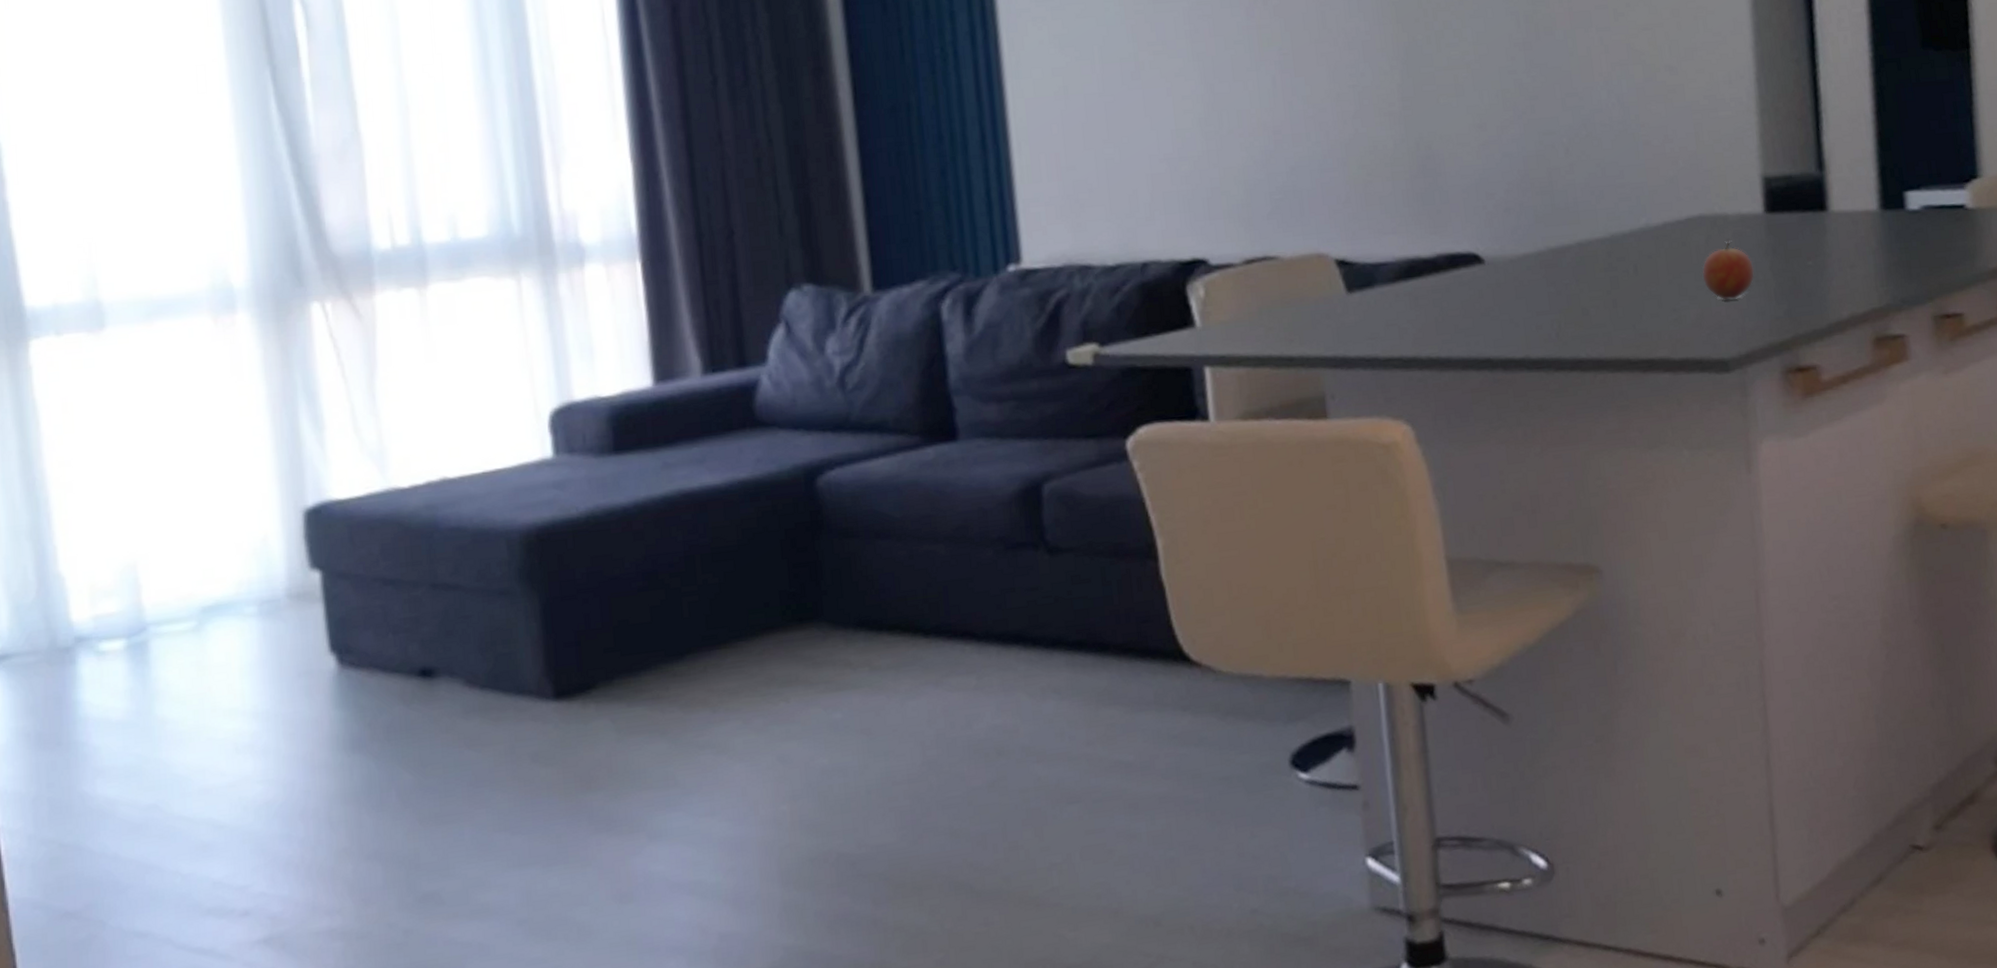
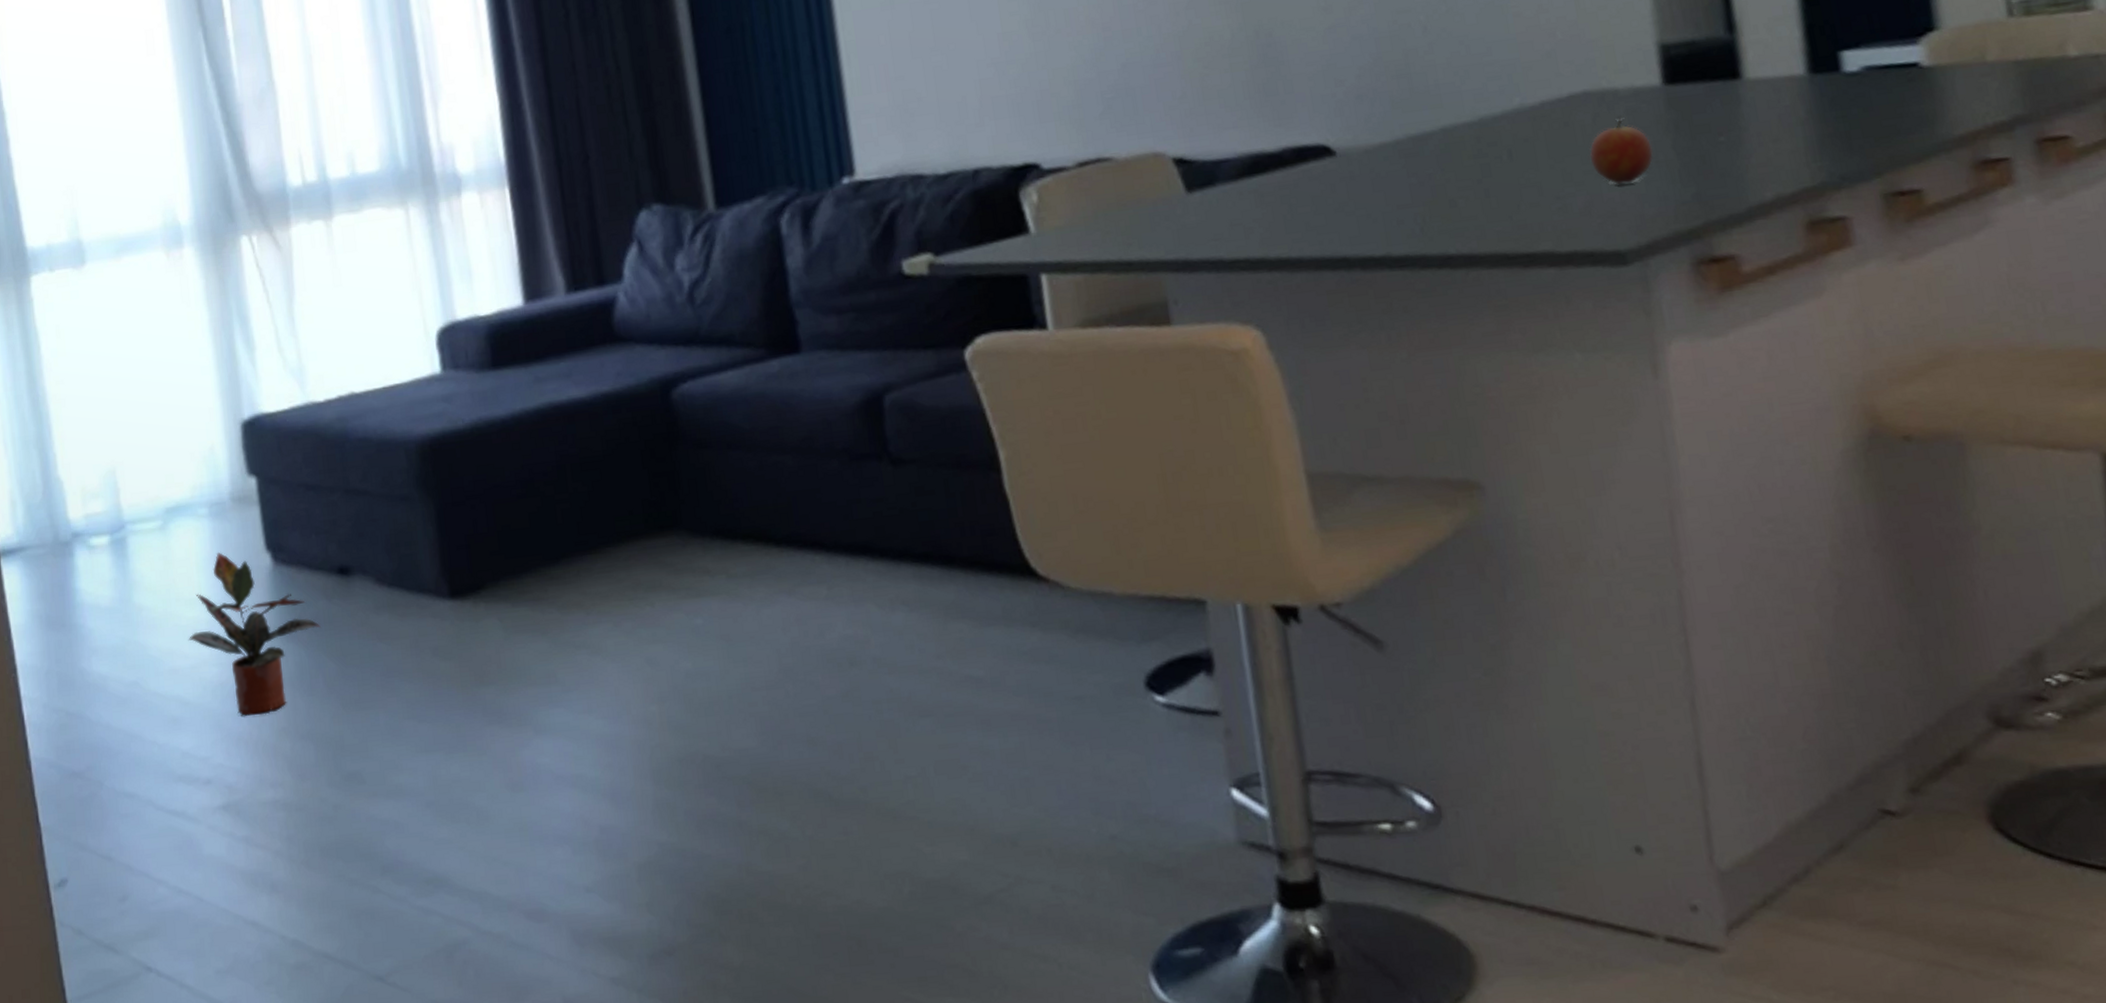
potted plant: none [225,655,396,837] -> present [188,552,321,716]

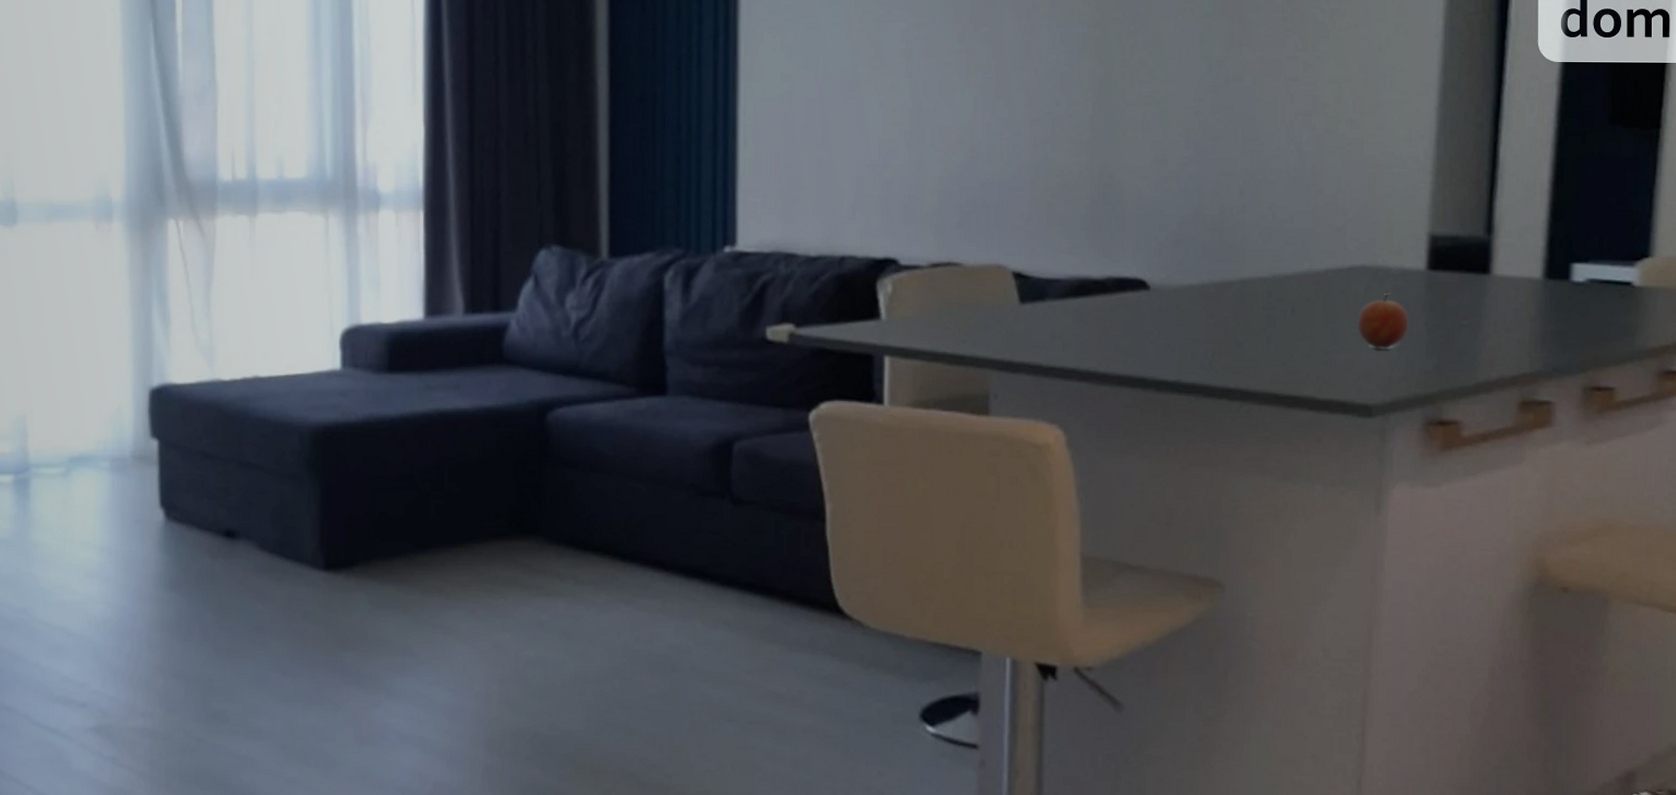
potted plant: present [188,552,321,716] -> none [78,502,203,653]

